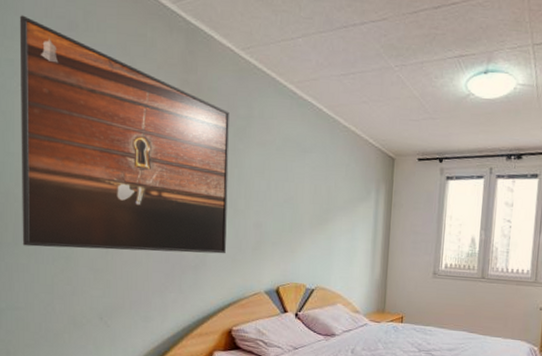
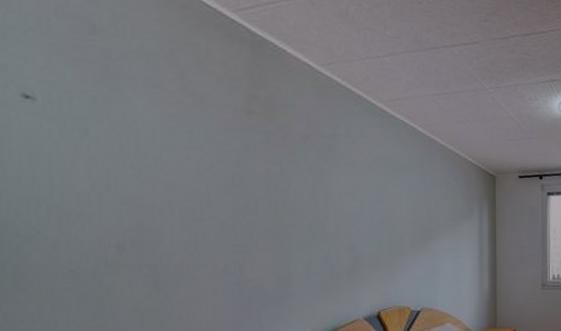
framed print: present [19,15,230,254] -> none [14,12,314,290]

